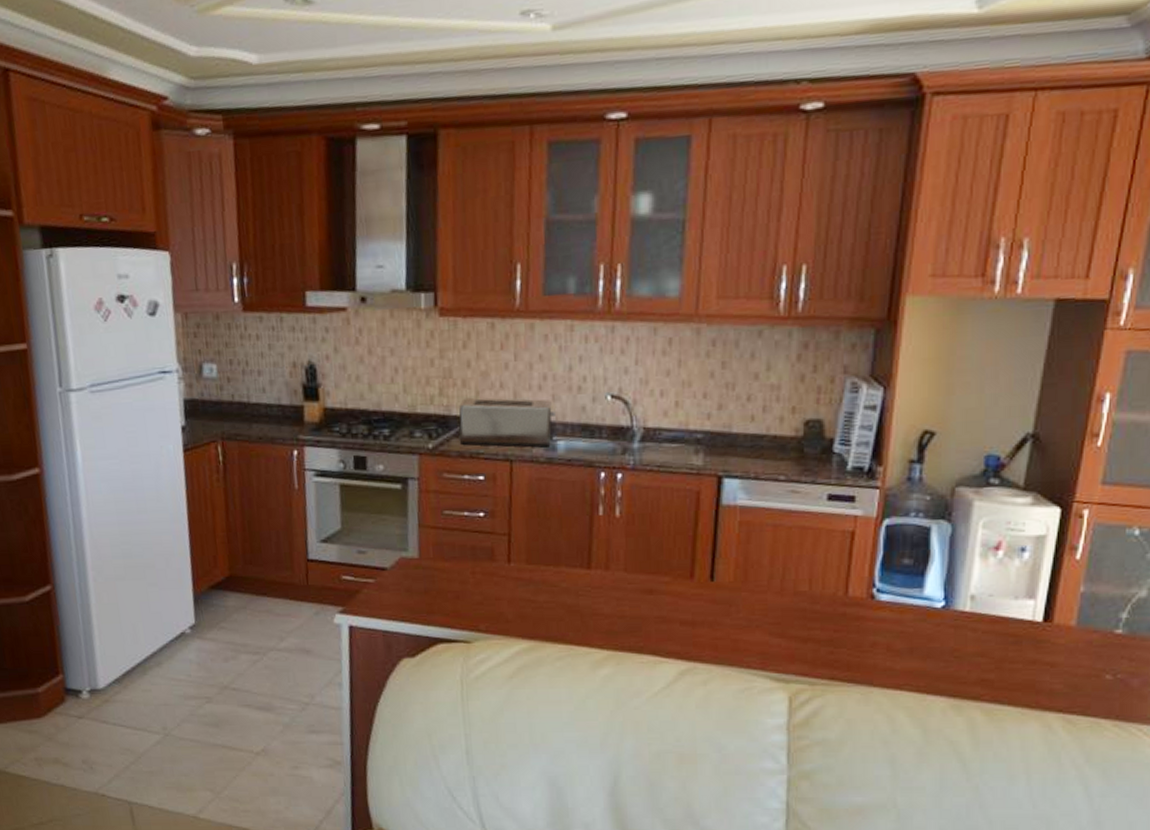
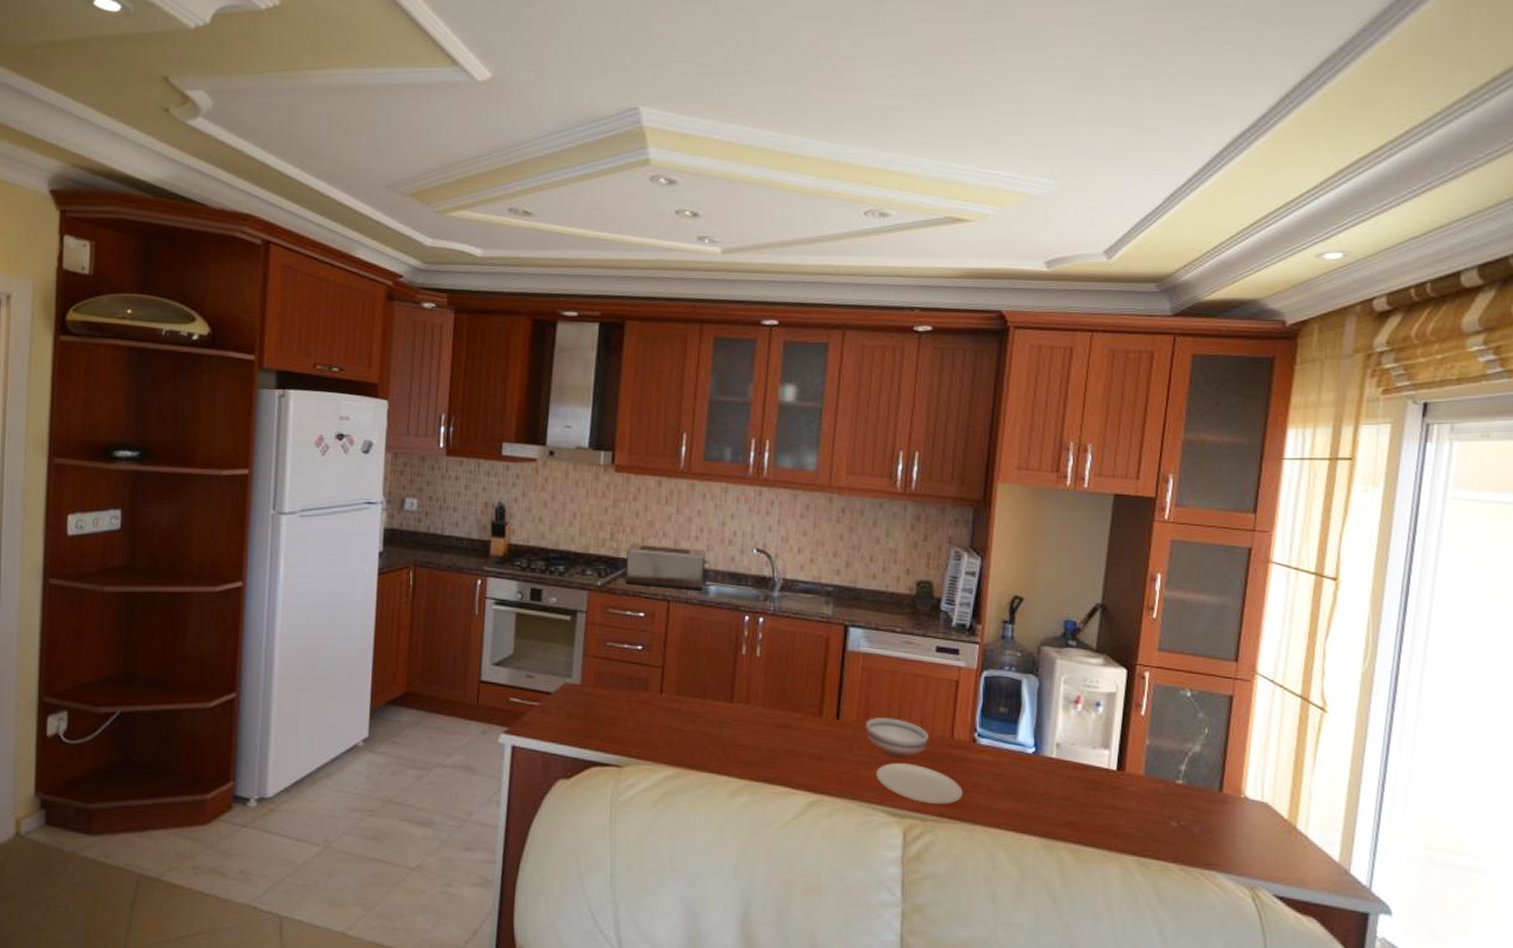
bowl: none [743,576,818,618] -> present [864,718,929,757]
plate: none [757,625,858,667] -> present [876,763,963,804]

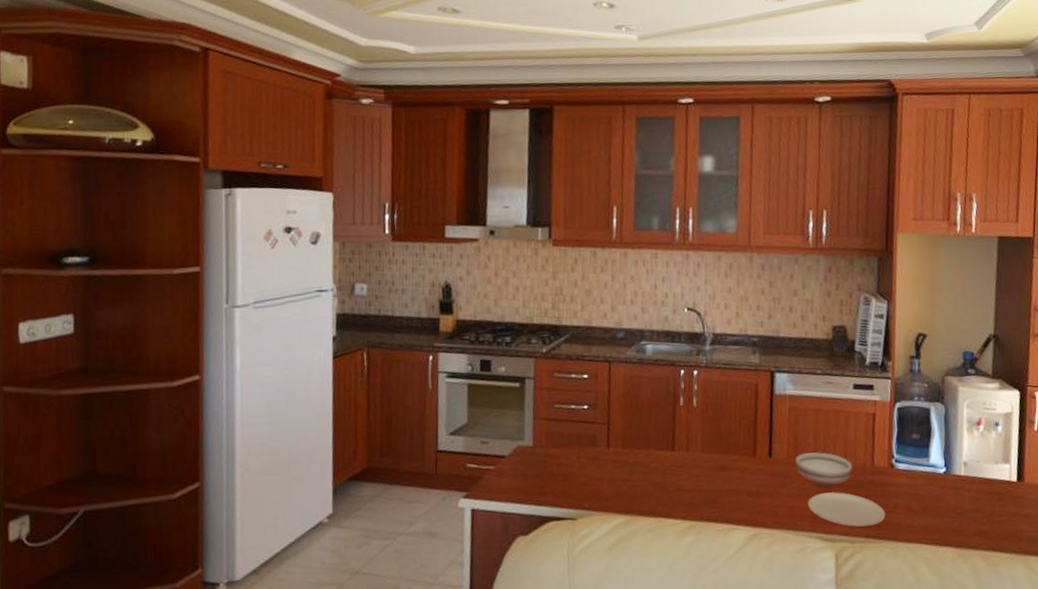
toaster: present [624,543,709,591] -> none [567,310,645,351]

